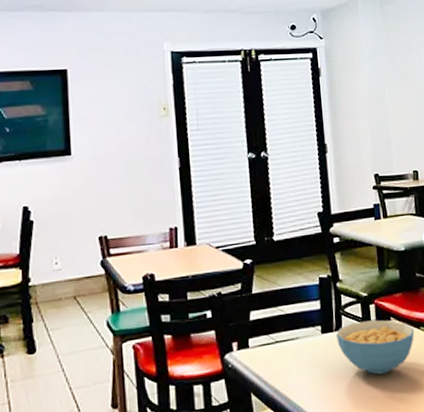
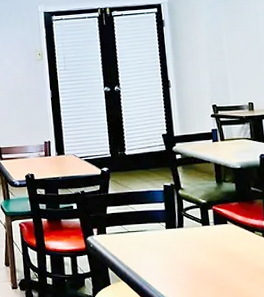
cereal bowl: present [336,319,415,375] -> none [179,222,250,266]

